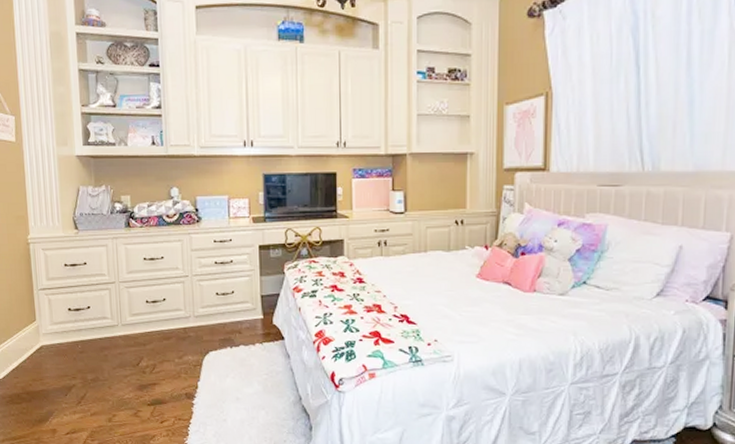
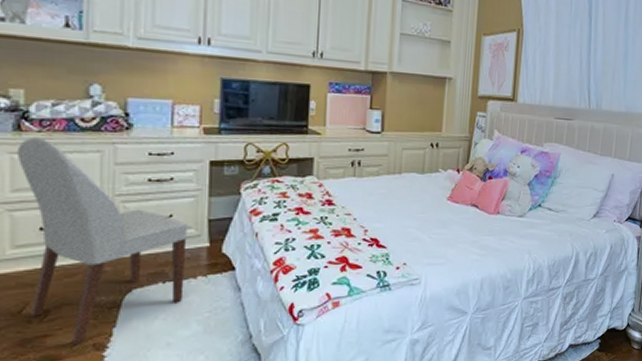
chair: none [128,232,246,392] -> present [16,137,188,344]

